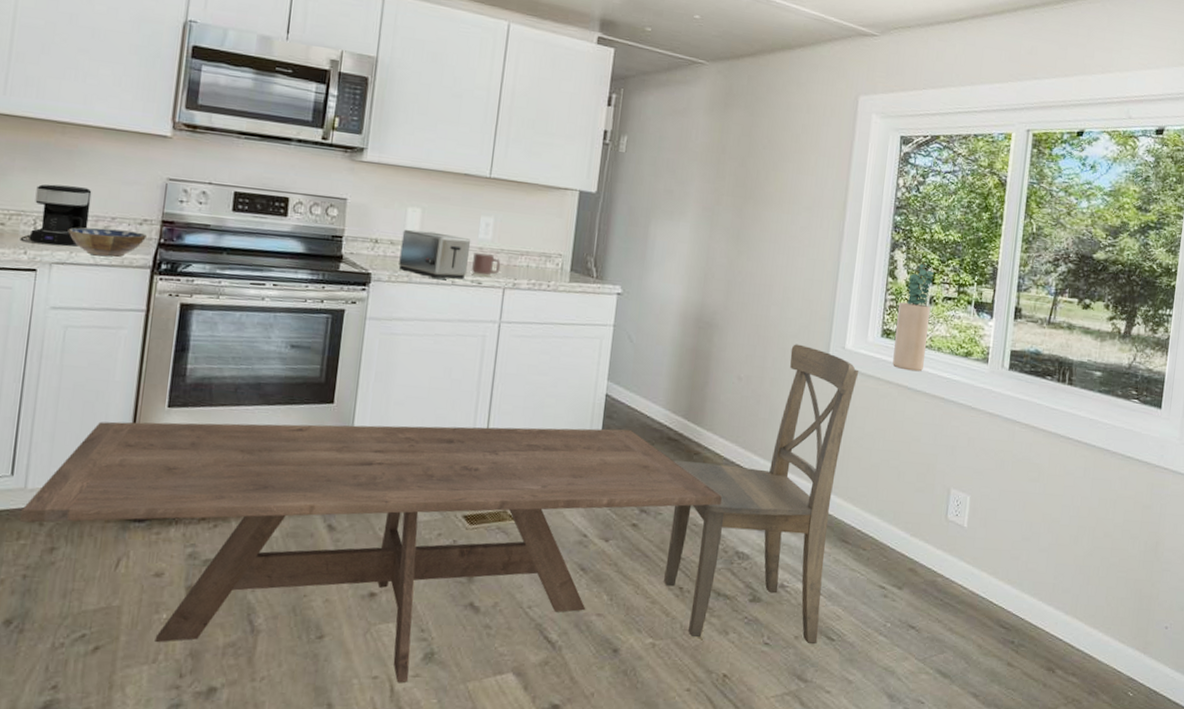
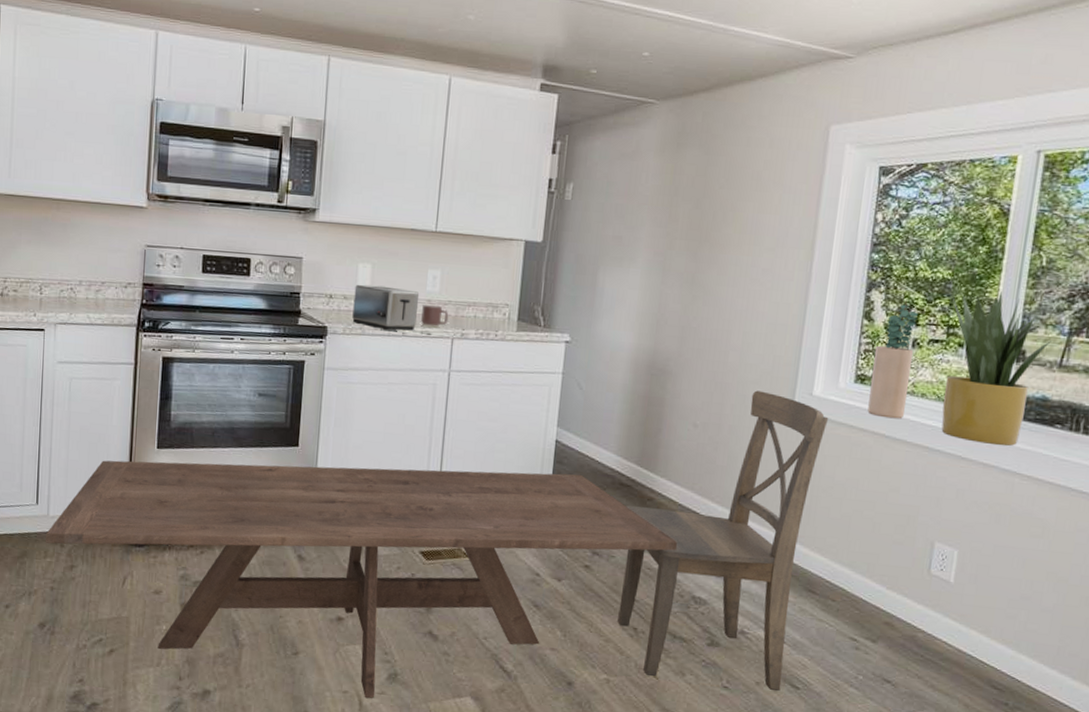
coffee maker: present [19,184,92,247] -> none [30,254,84,309]
bowl: present [67,227,148,257] -> none [67,291,132,317]
planter: none [954,254,1042,397] -> present [941,291,1051,447]

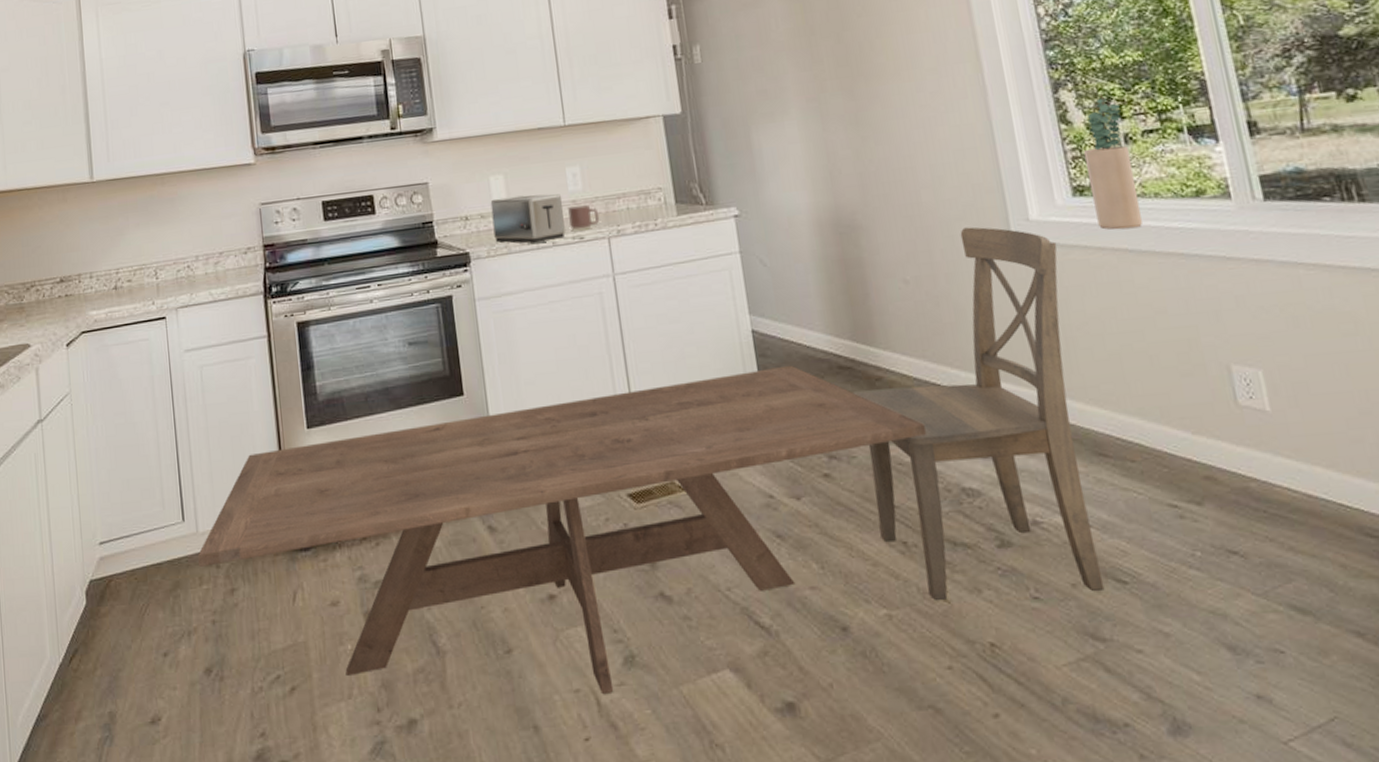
planter: present [941,291,1051,447] -> none [1151,62,1287,237]

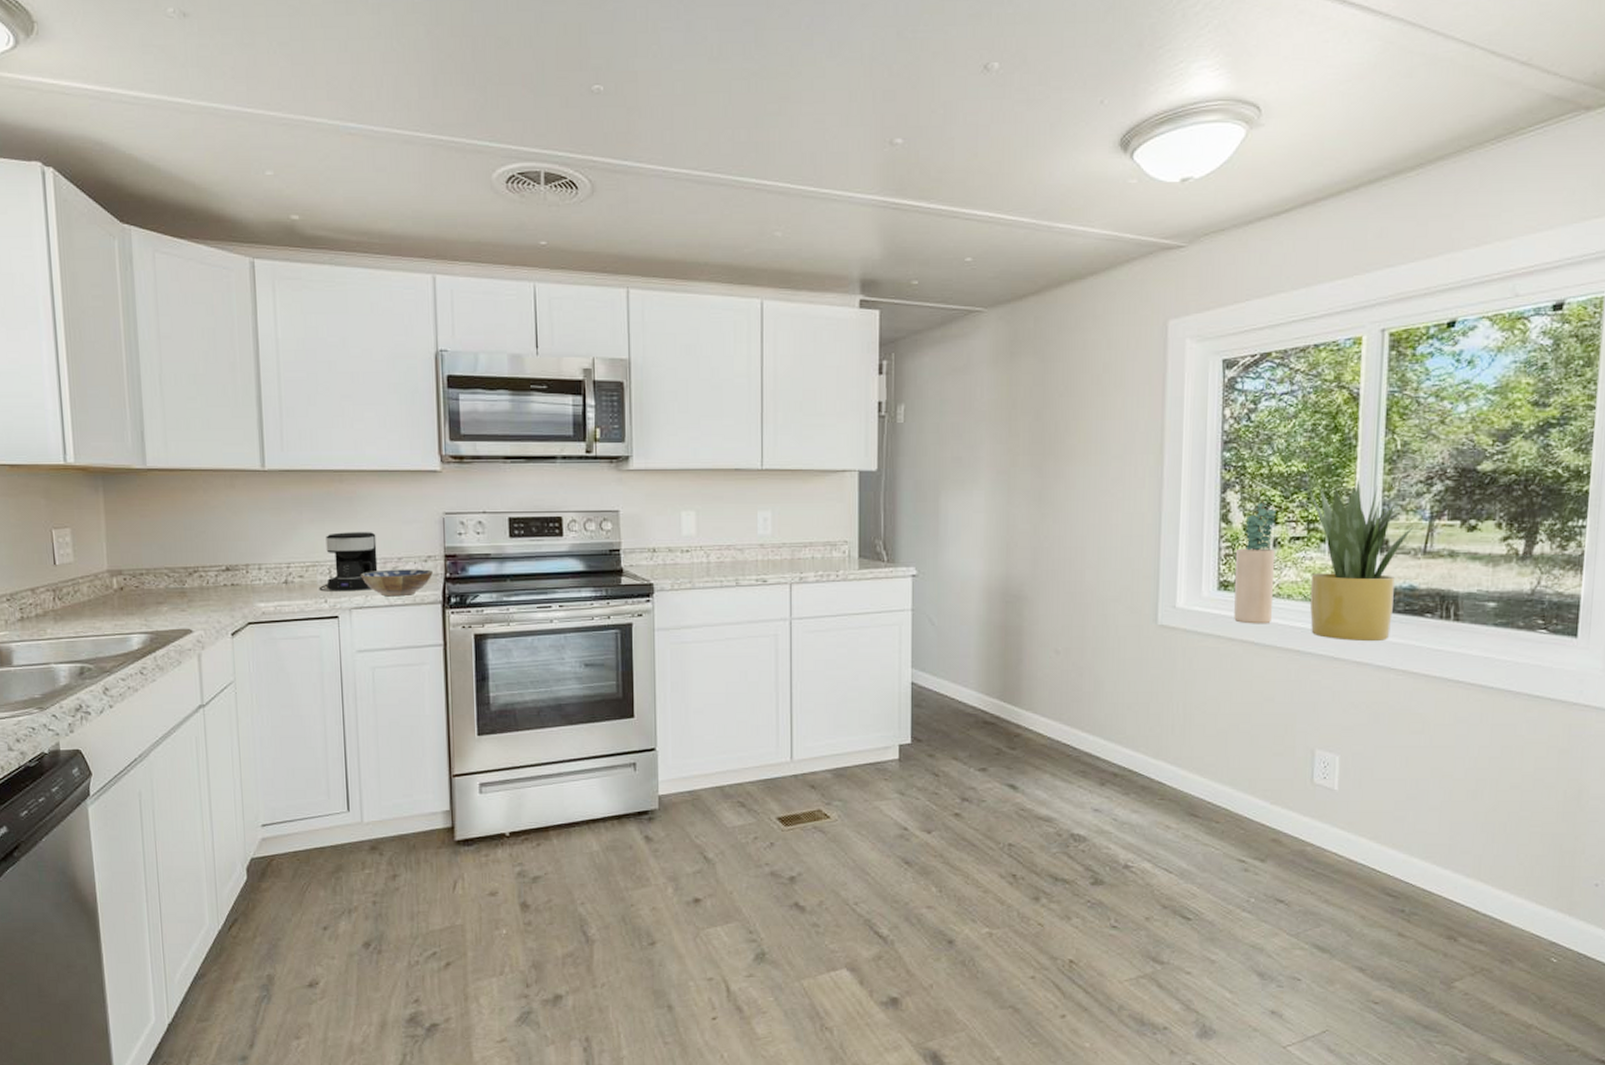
coffee maker: none [146,230,201,294] -> present [319,532,378,592]
bowl: none [184,261,254,293] -> present [360,569,434,597]
dining table: present [197,365,927,695] -> none [361,716,1051,984]
toaster: present [490,193,565,245] -> none [679,534,751,583]
mug: present [568,204,600,231] -> none [755,549,784,574]
dining chair: present [852,227,1105,600] -> none [991,608,1195,924]
planter: none [1151,62,1287,237] -> present [1309,480,1414,642]

